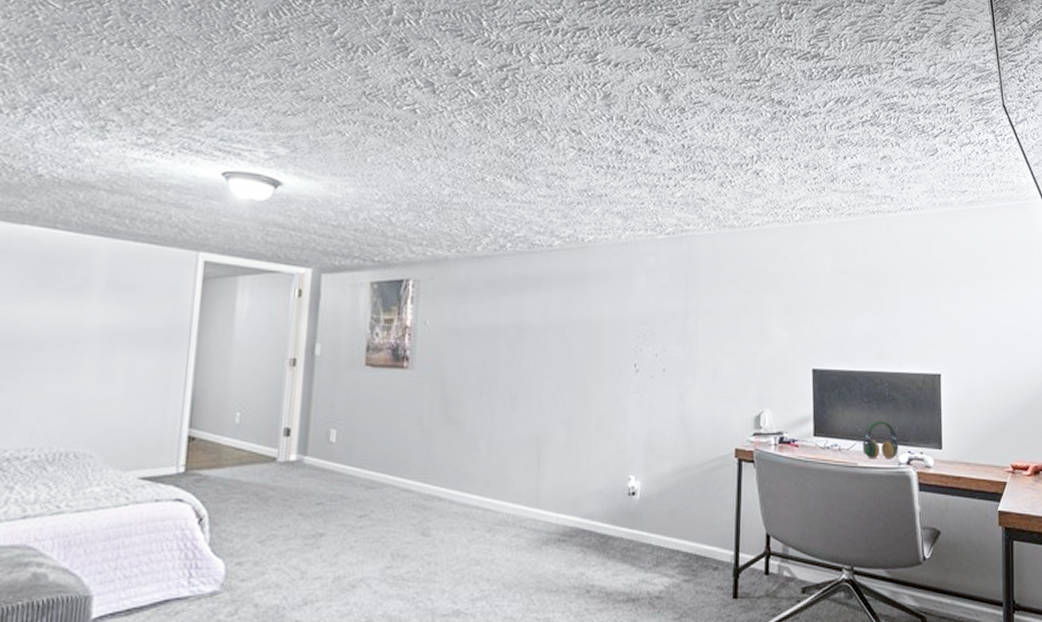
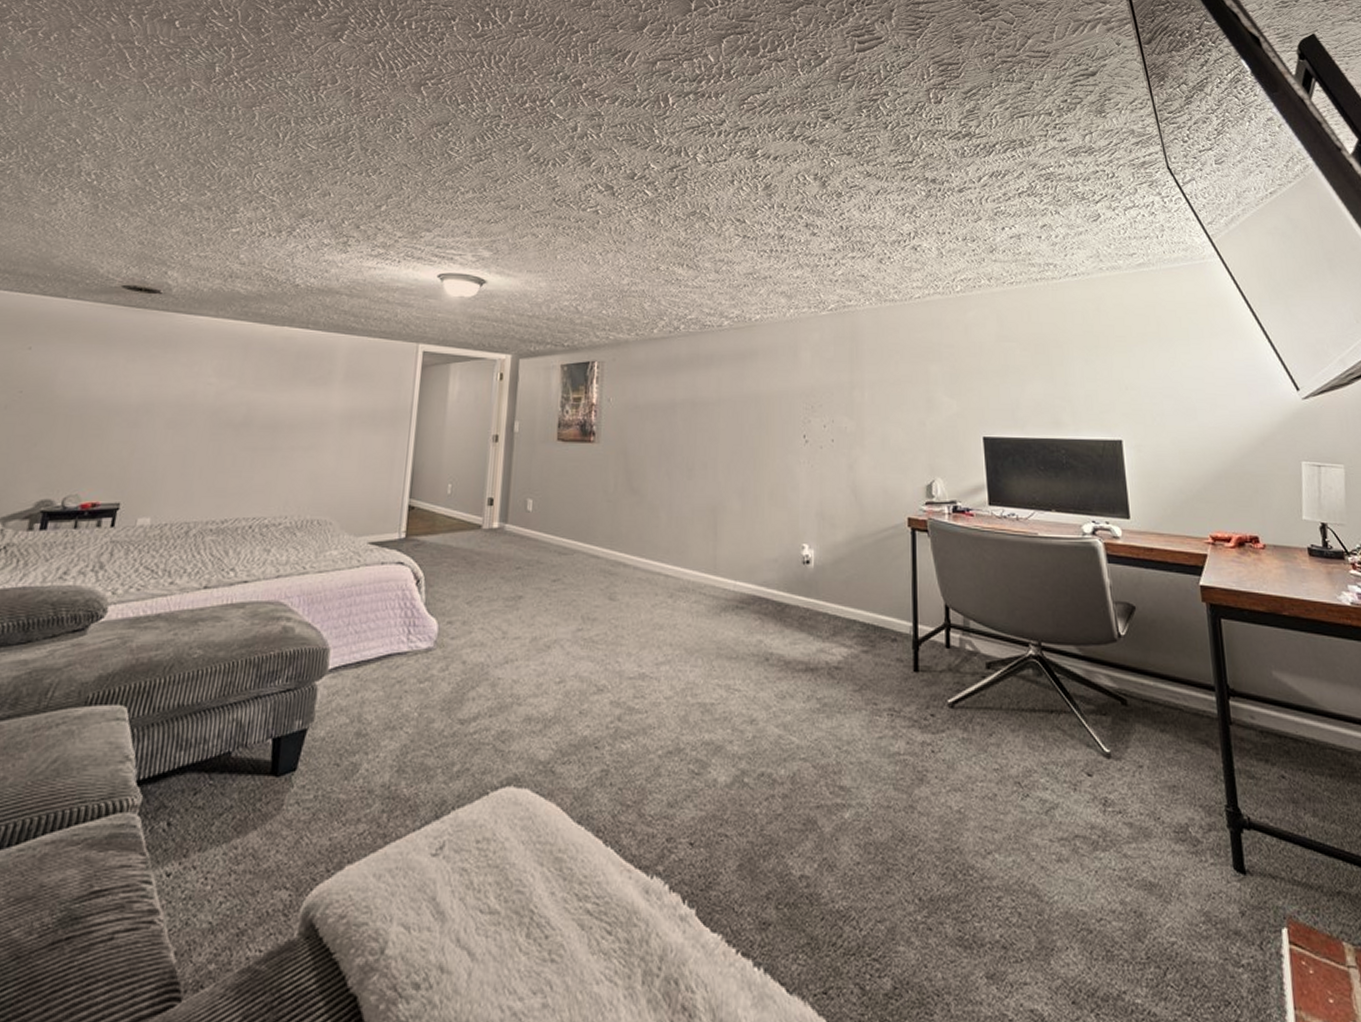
headphones: present [862,421,899,460] -> none [1042,489,1082,530]

